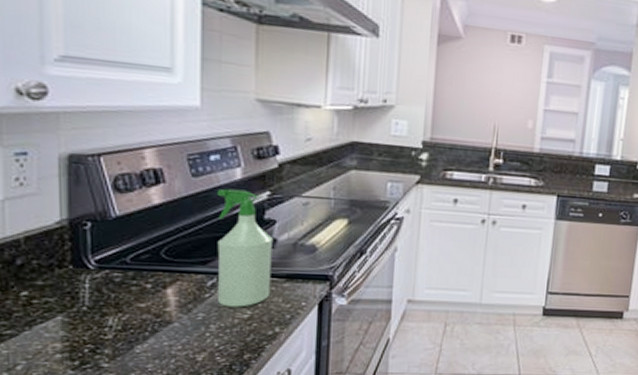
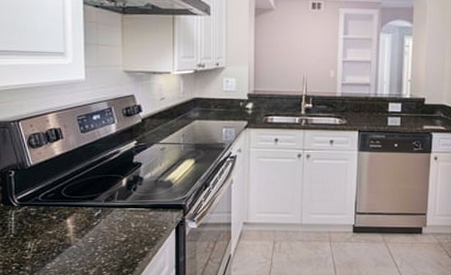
spray bottle: present [216,188,274,307] -> none [98,140,141,232]

